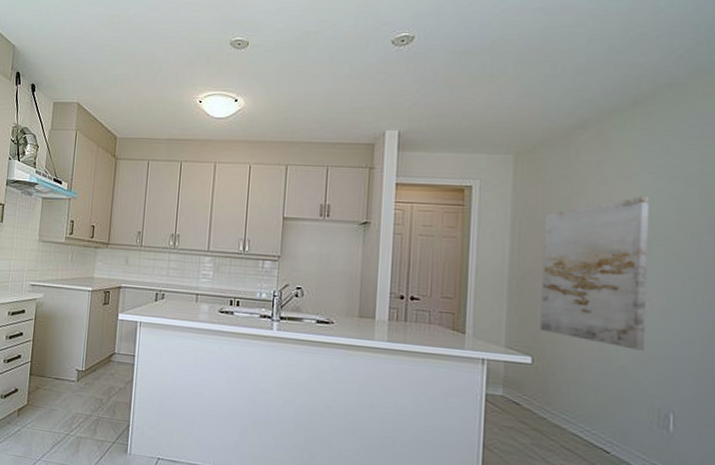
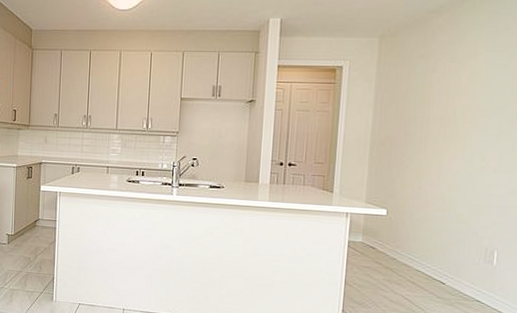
wall art: present [540,196,650,351] -> none [394,71,491,201]

